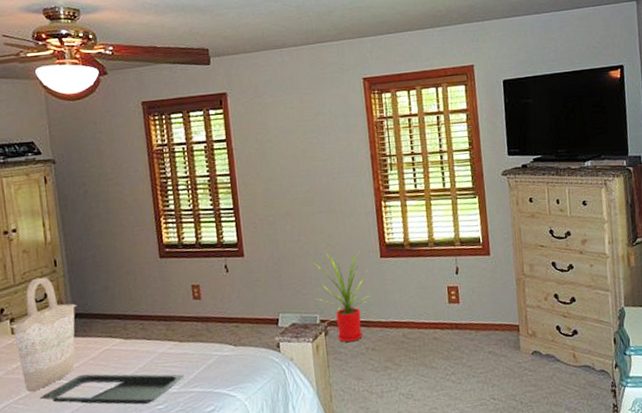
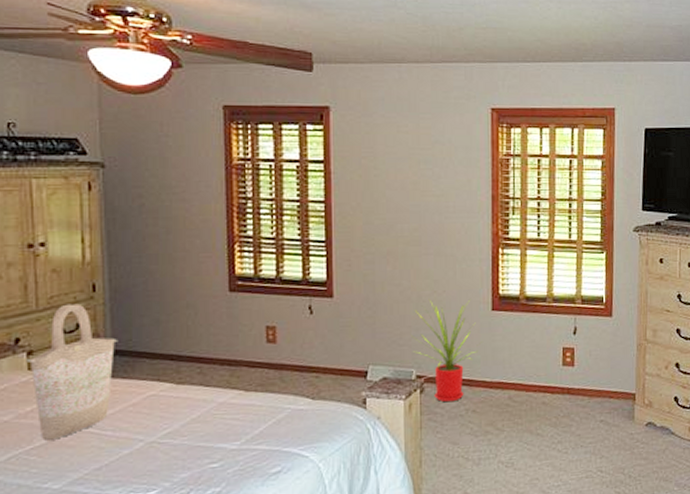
serving tray: present [39,373,185,405] -> none [59,422,248,462]

